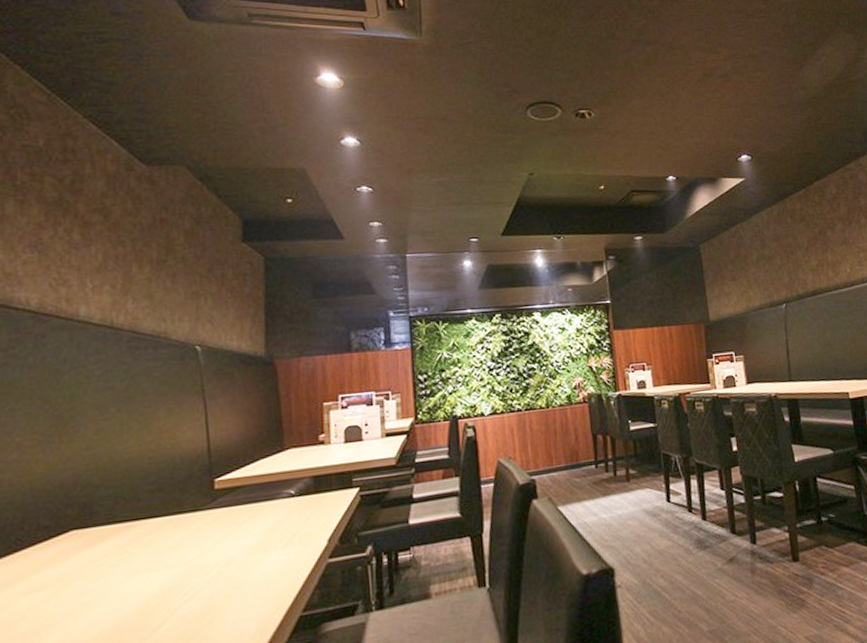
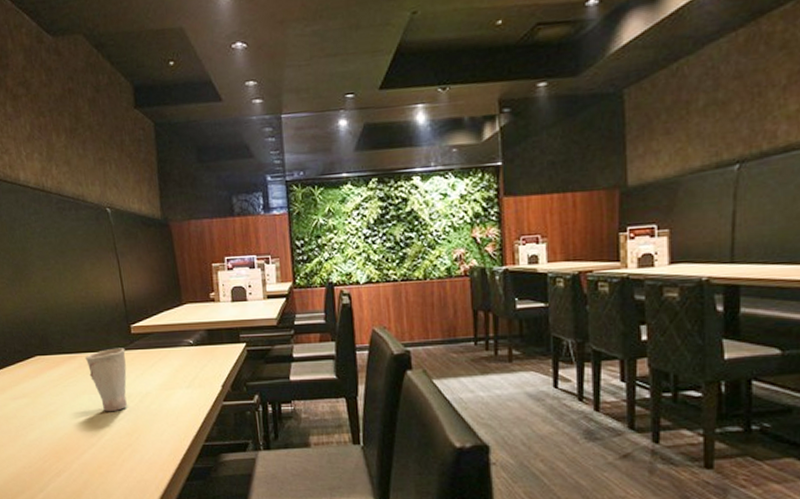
cup: none [145,507,205,593] -> present [85,347,127,412]

